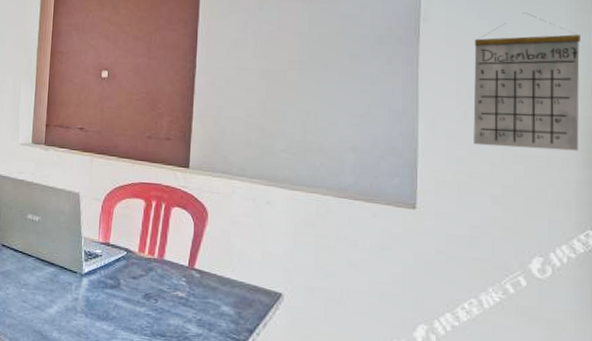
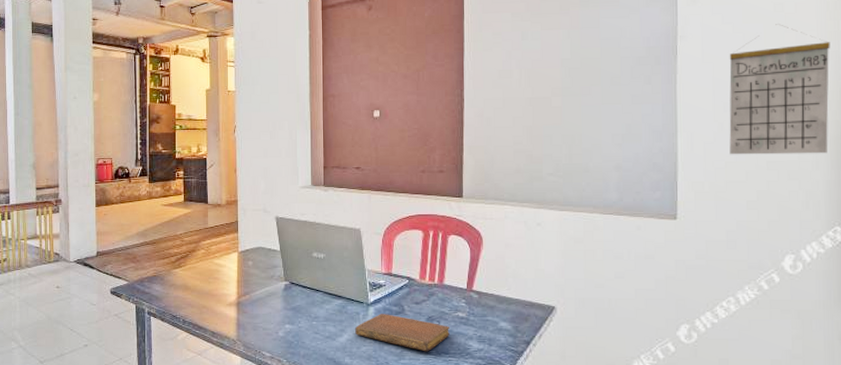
notebook: none [66,286,167,333] -> present [355,314,449,352]

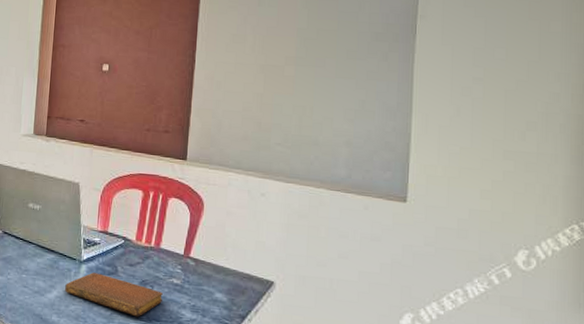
calendar: present [729,24,830,155] -> none [465,11,575,148]

